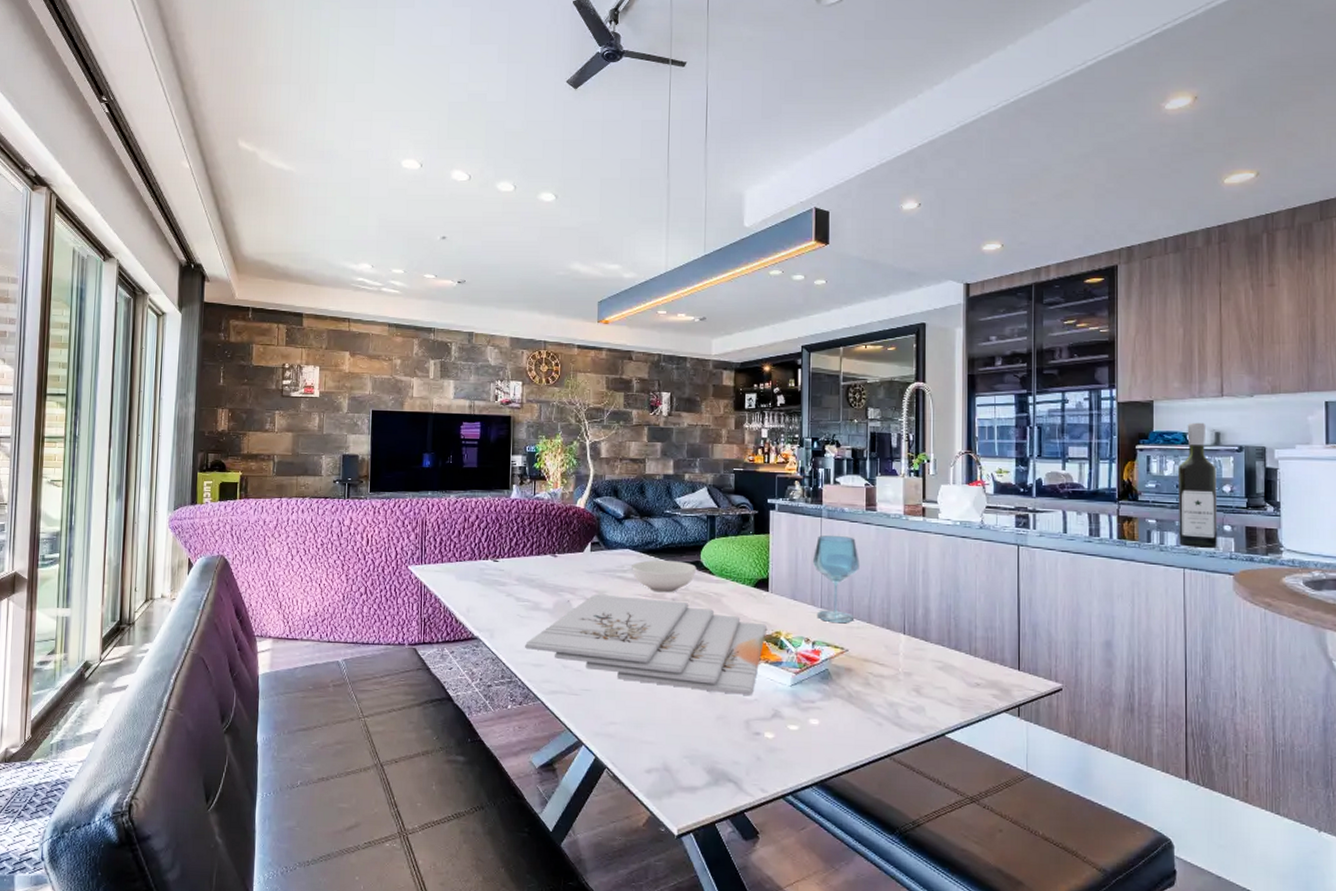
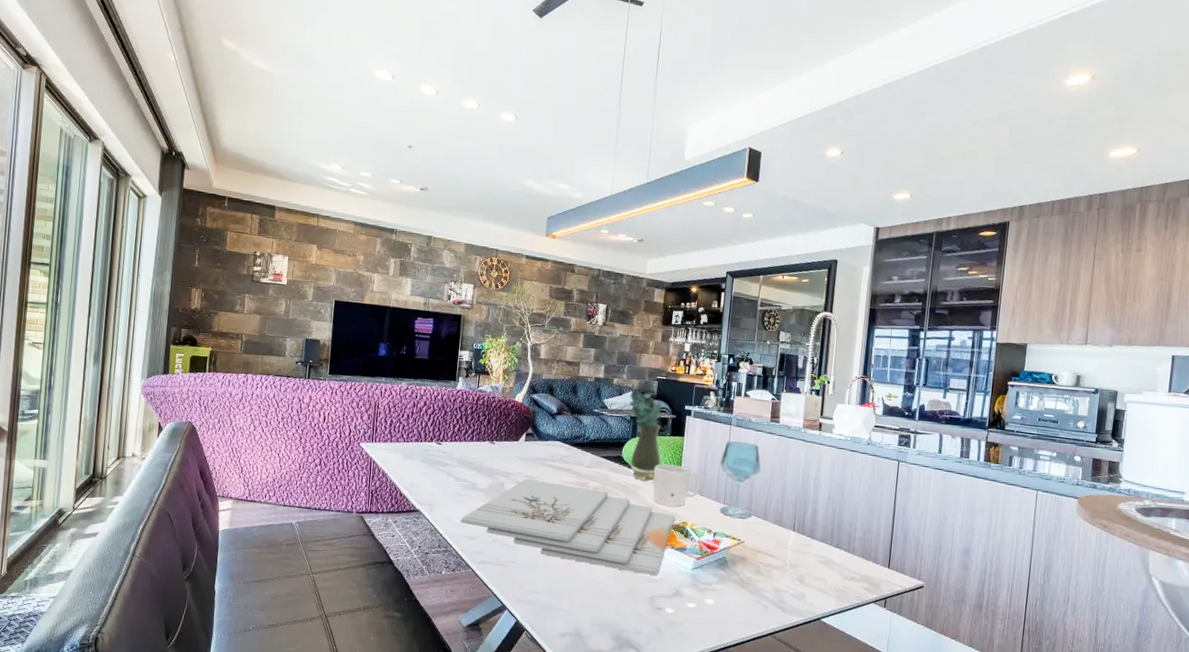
bowl: present [630,560,697,593] -> none [559,452,618,482]
vase: none [703,482,746,588] -> present [628,387,662,482]
mug: none [738,566,792,615] -> present [652,464,701,507]
bottle: present [1177,422,1217,549] -> none [1035,365,1074,476]

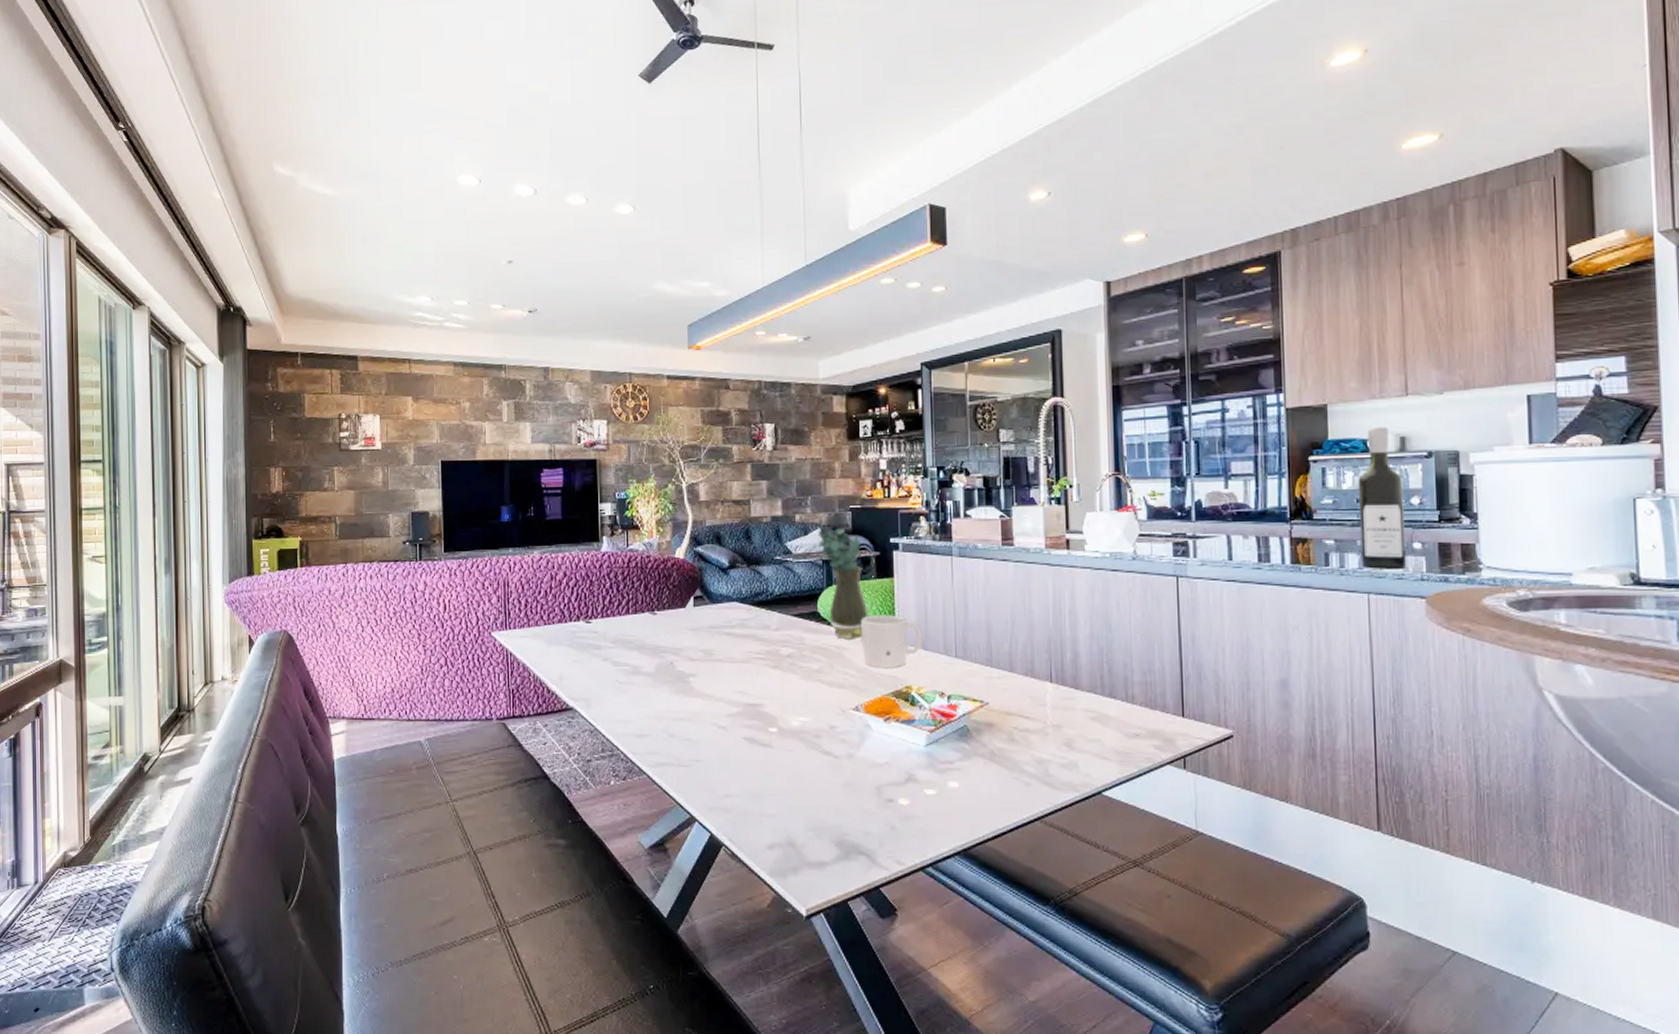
placemat: present [460,478,675,575] -> none [625,653,895,758]
wine glass: present [719,441,762,519] -> none [943,575,999,674]
bottle: none [1035,365,1074,476] -> present [1357,426,1406,571]

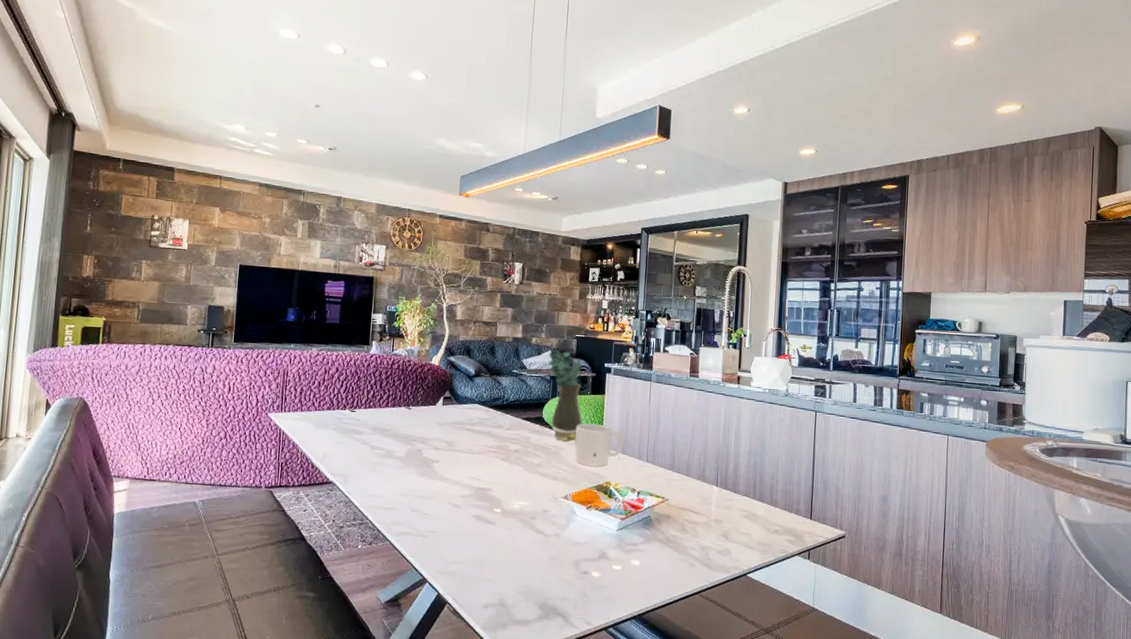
bottle: present [1357,426,1406,571] -> none [945,312,978,420]

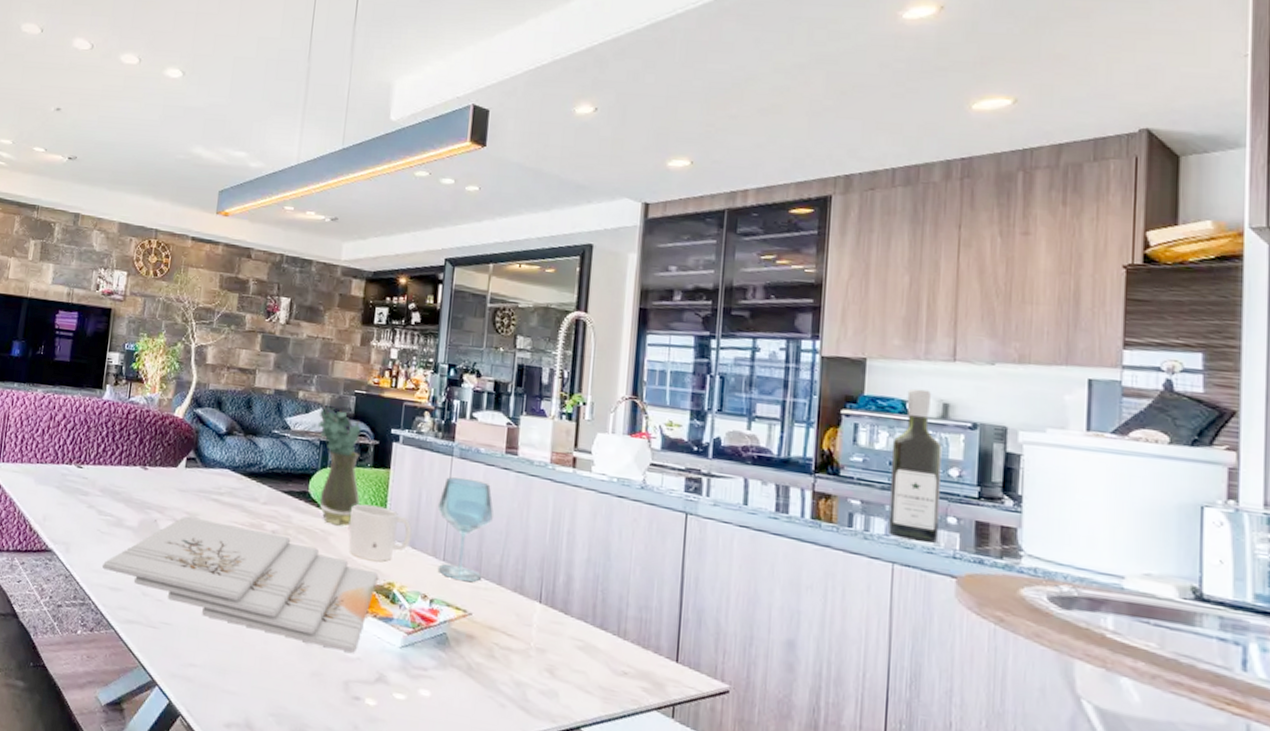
placemat: none [376,444,598,538] -> present [101,515,378,653]
wine glass: none [641,397,683,476] -> present [437,477,494,583]
bottle: none [945,312,978,420] -> present [888,388,942,544]

